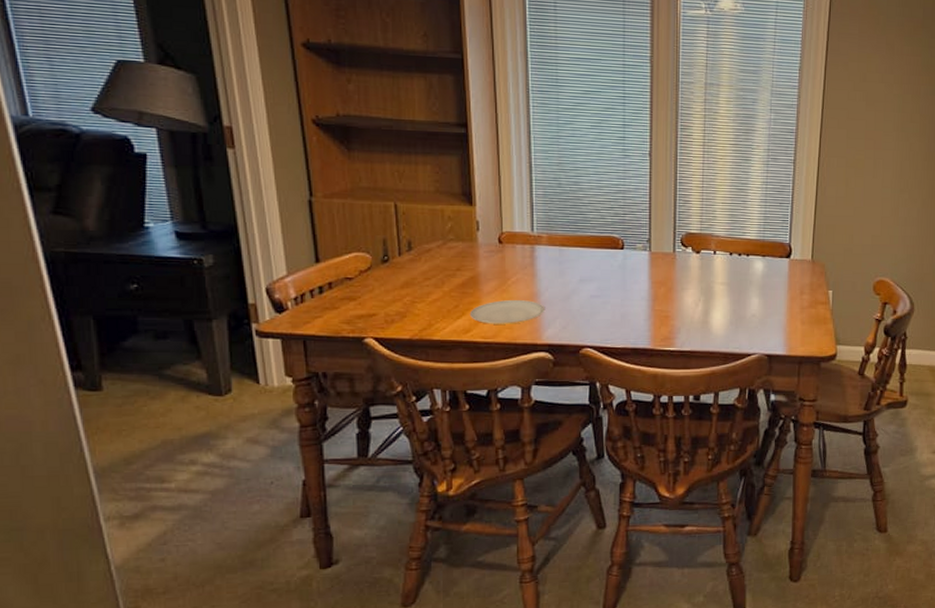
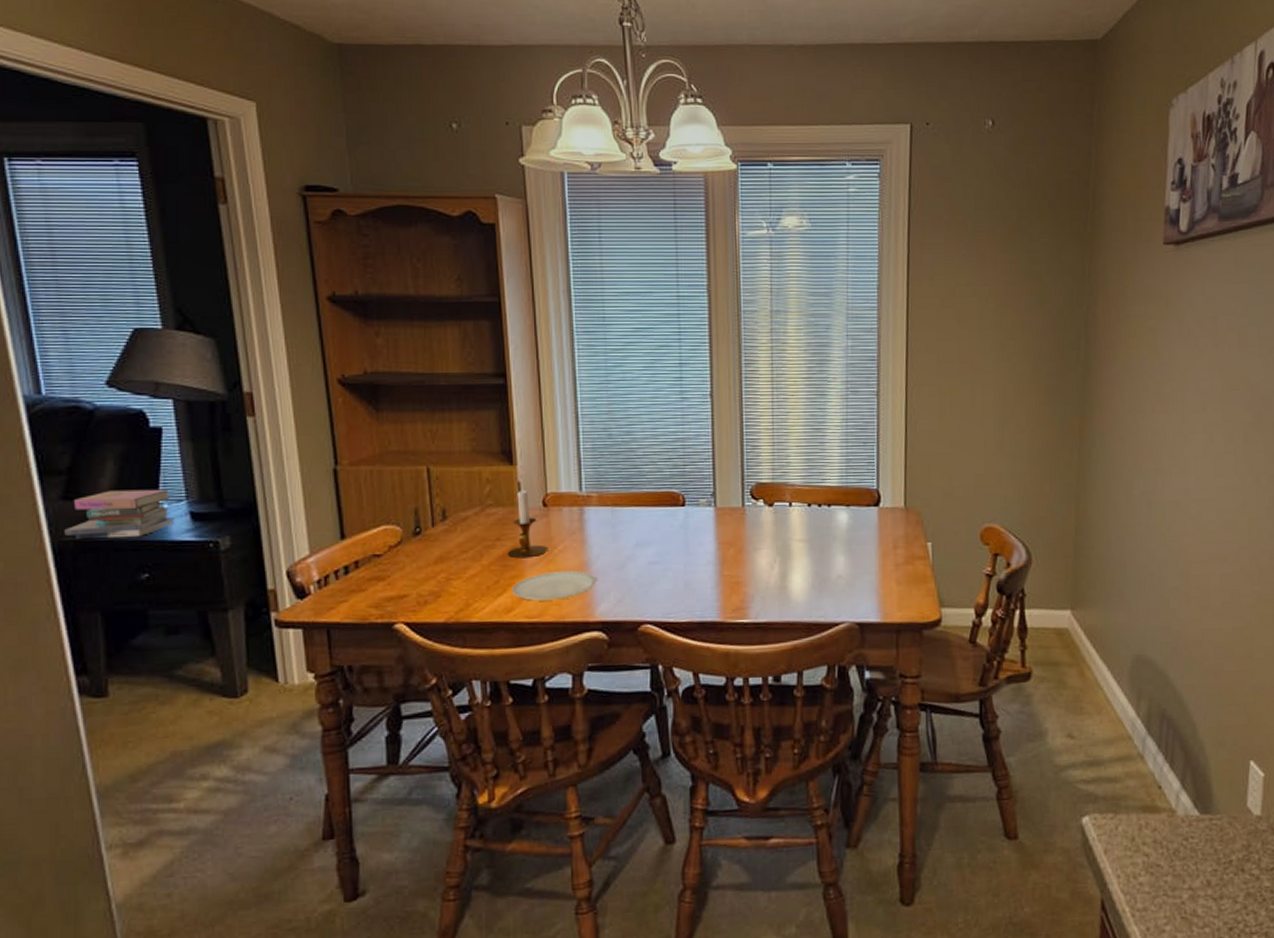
books: none [55,208,160,252] -> present [64,489,174,540]
candlestick: none [466,228,501,286] -> present [507,490,547,558]

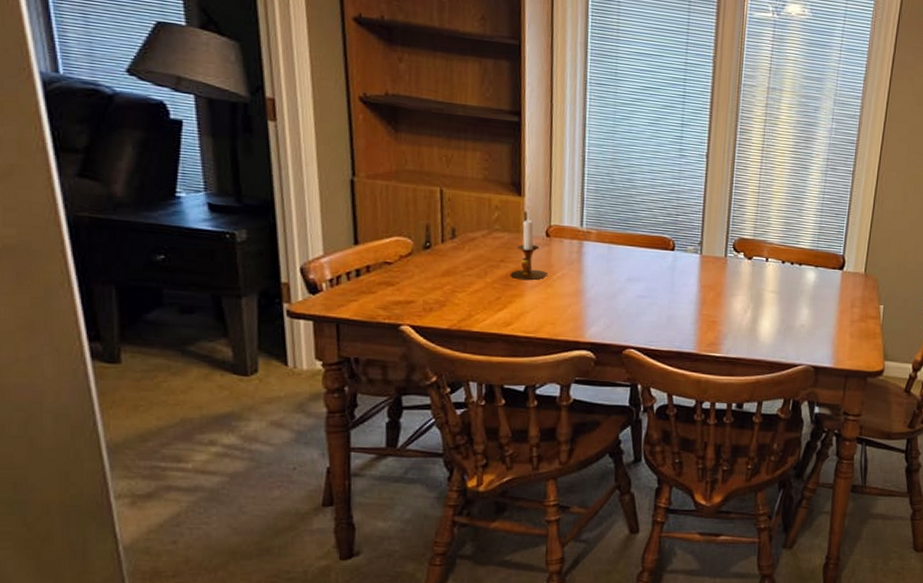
books: present [64,489,174,540] -> none [80,173,192,220]
plate: present [511,571,596,601] -> none [511,295,589,320]

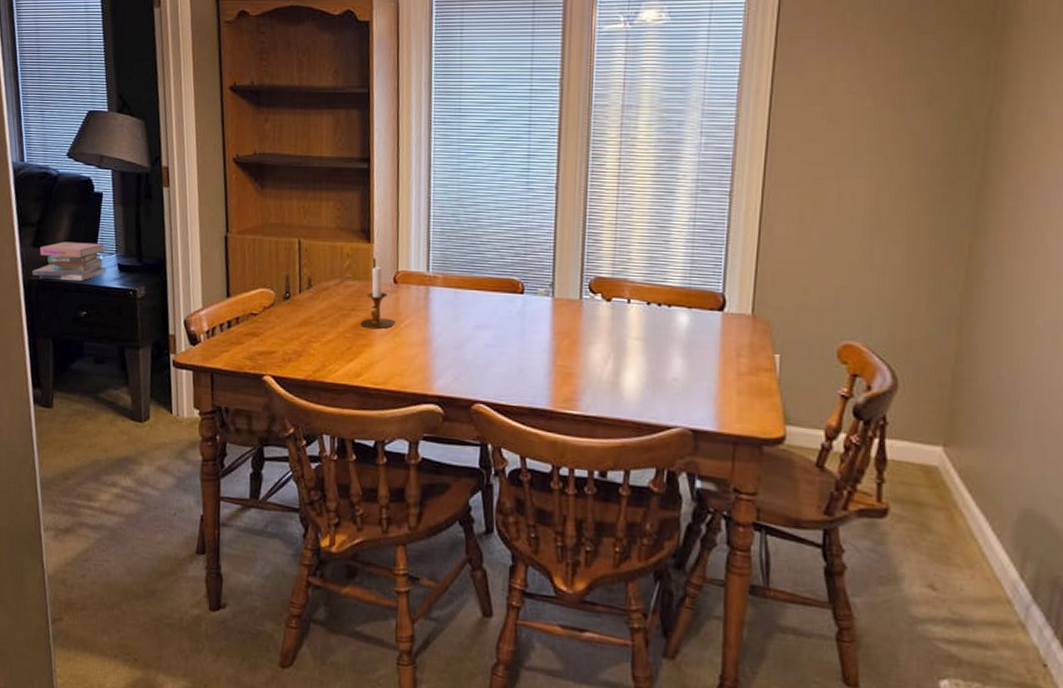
books: none [80,173,192,220] -> present [32,241,107,281]

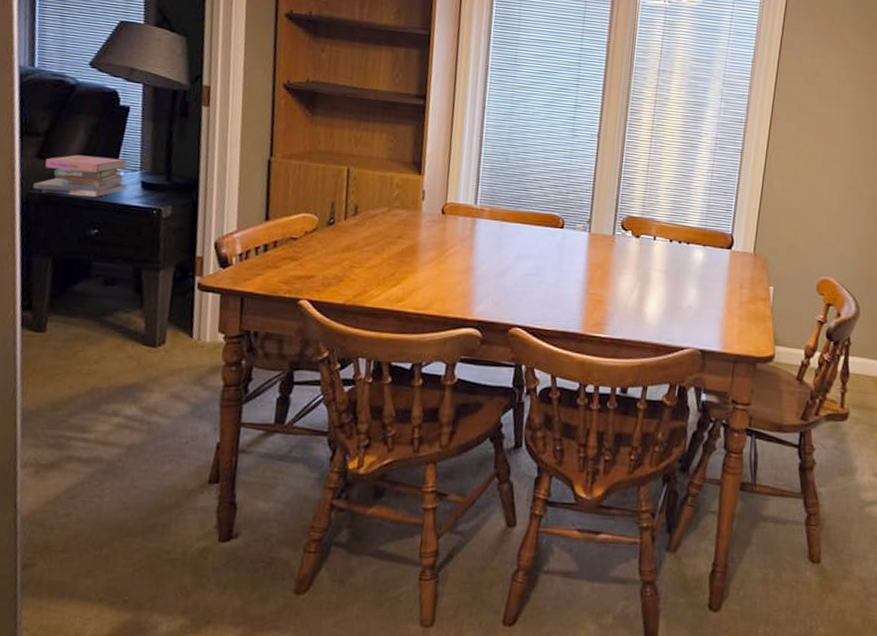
candlestick: present [360,267,395,329] -> none [405,197,440,256]

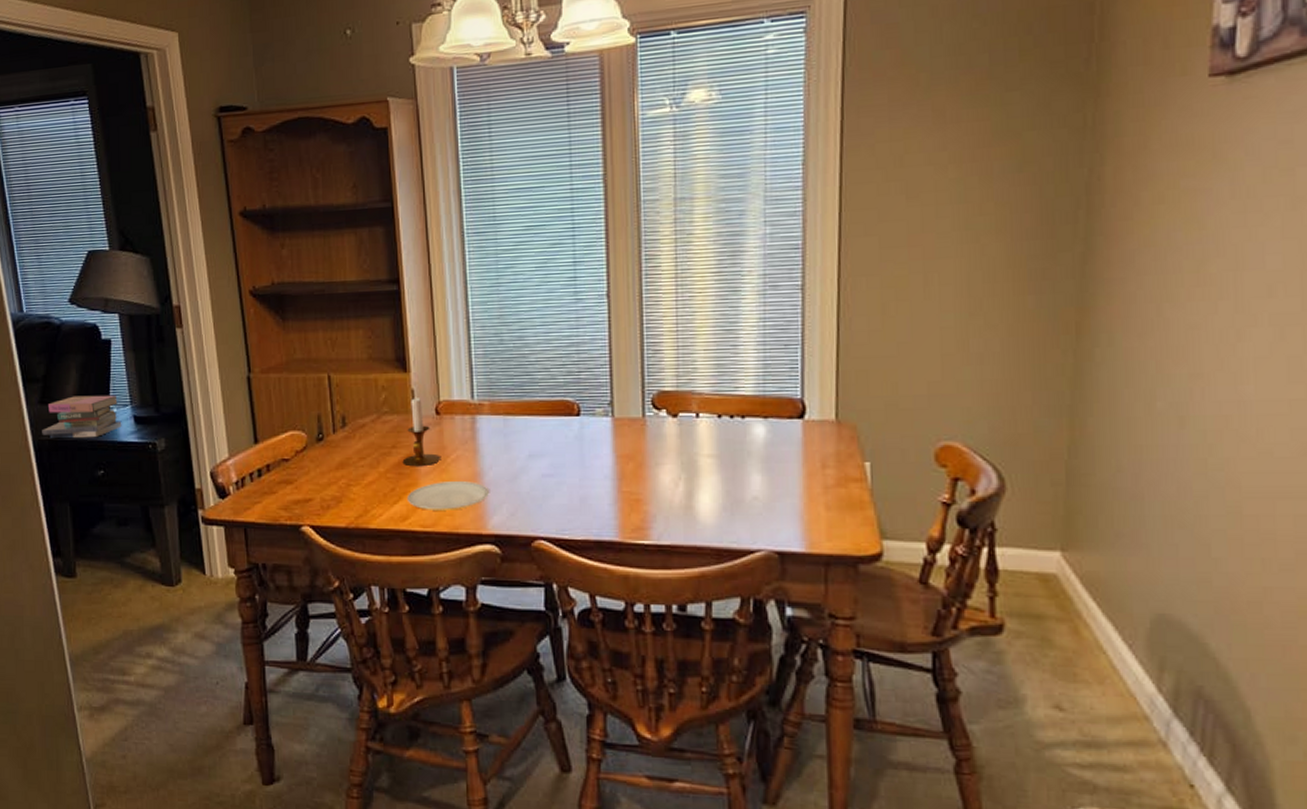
plate: none [404,271,479,297] -> present [406,481,489,510]
candlestick: none [405,197,440,256] -> present [402,398,440,466]

